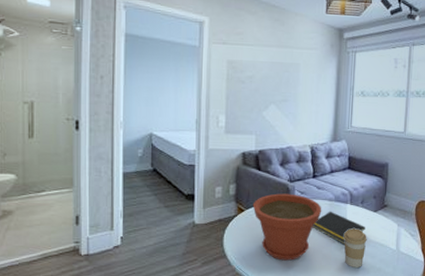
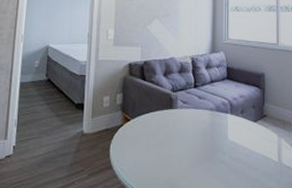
plant pot: present [252,193,322,261] -> none [138,103,204,173]
notepad: present [312,211,366,245] -> none [195,121,247,156]
coffee cup: present [343,228,367,267] -> none [225,139,249,181]

